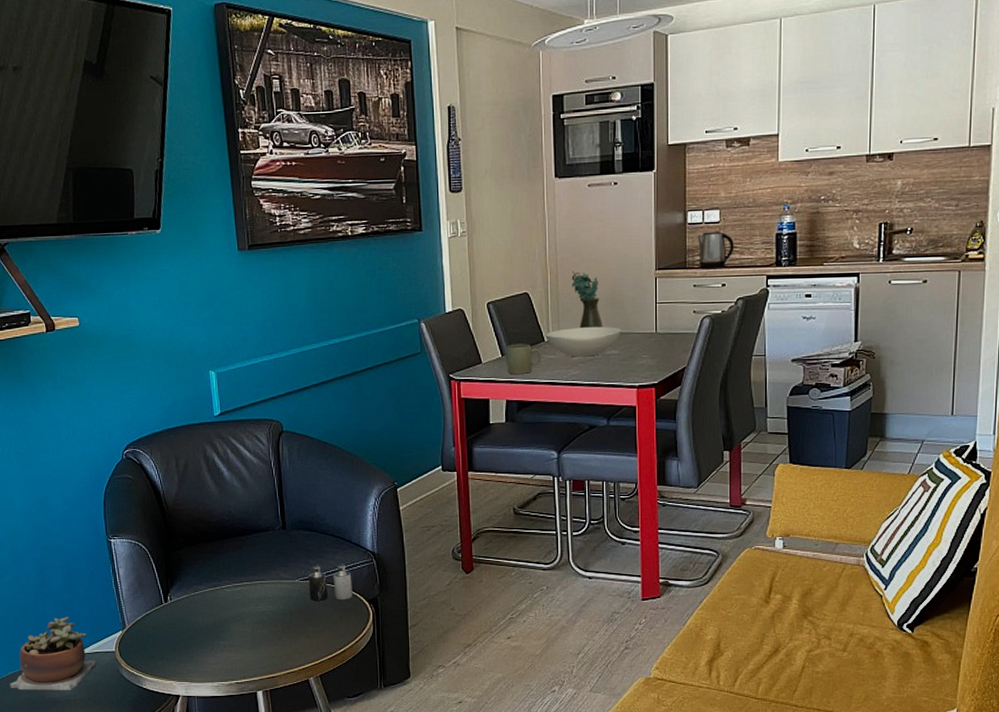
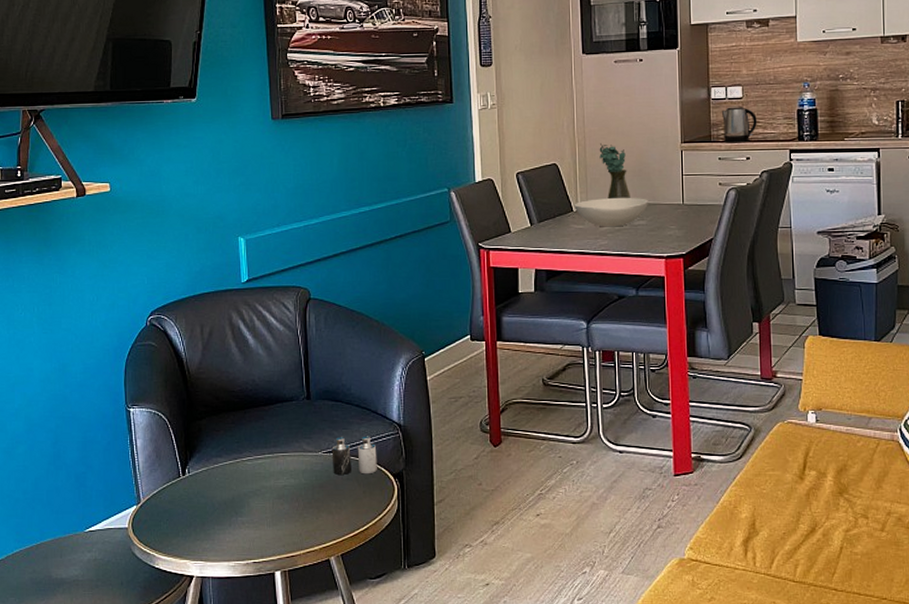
succulent plant: present [10,616,99,690] -> none [15,490,110,570]
mug: present [505,343,542,374] -> none [534,213,571,243]

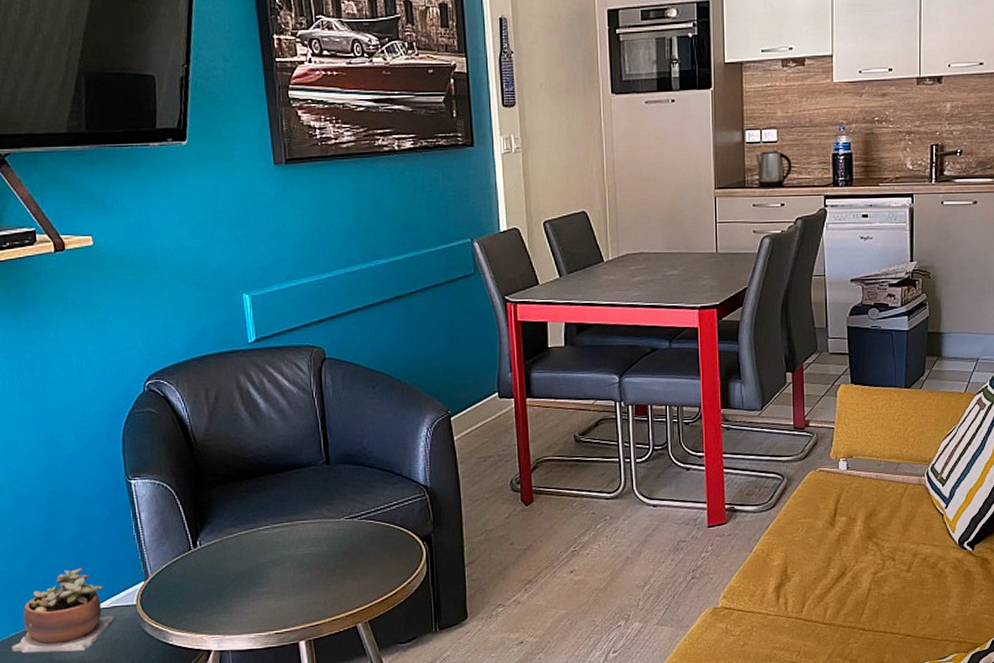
succulent plant: none [15,490,110,570] -> present [11,568,117,654]
candle: present [331,436,377,475] -> none [354,499,404,540]
bowl: present [574,197,649,227] -> none [604,246,682,278]
vase: present [599,142,632,200] -> none [630,189,664,249]

